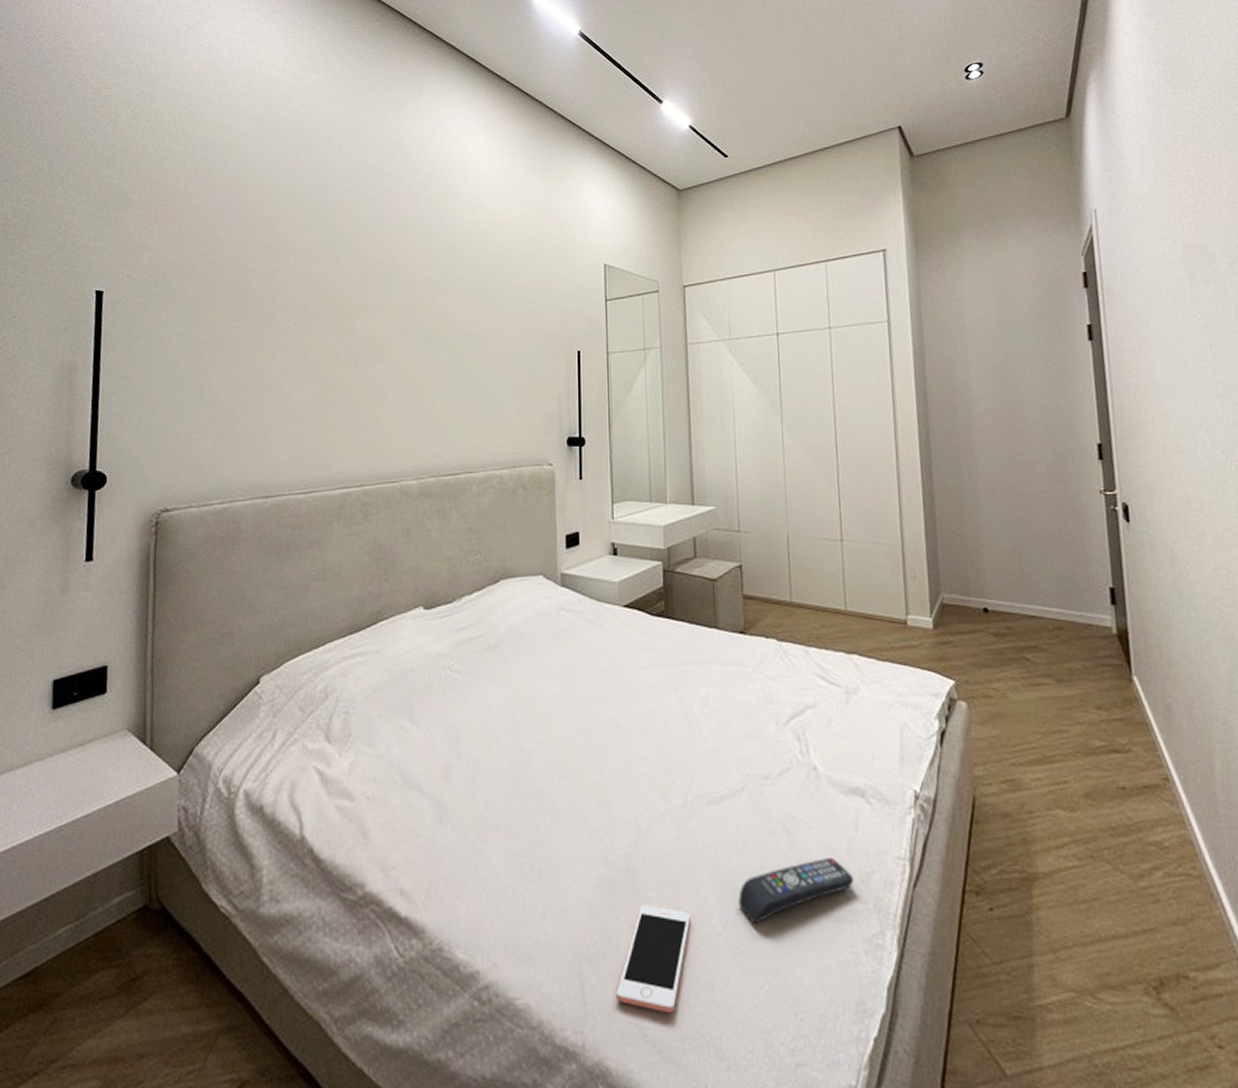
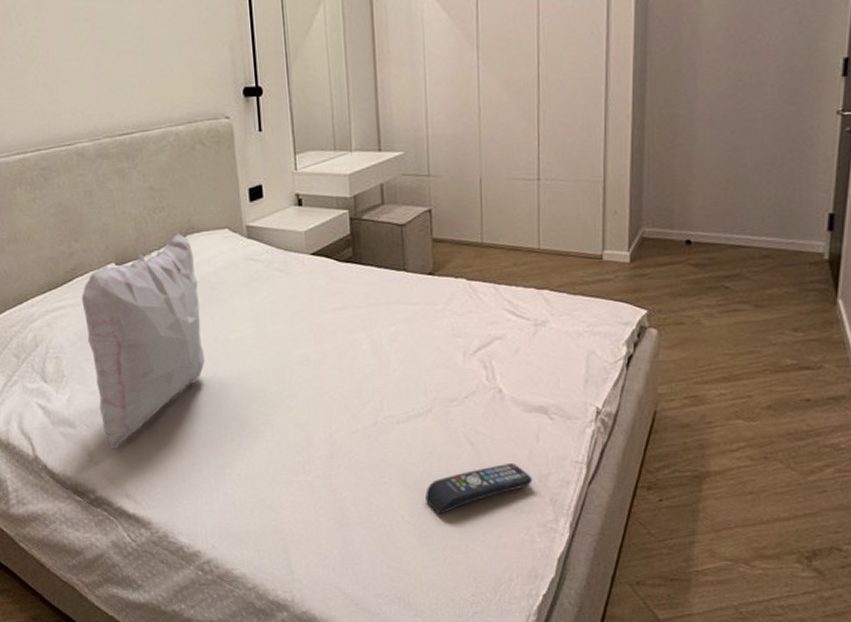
pillow: none [382,576,507,829] -> present [81,232,205,449]
cell phone: present [616,904,691,1014] -> none [318,501,382,579]

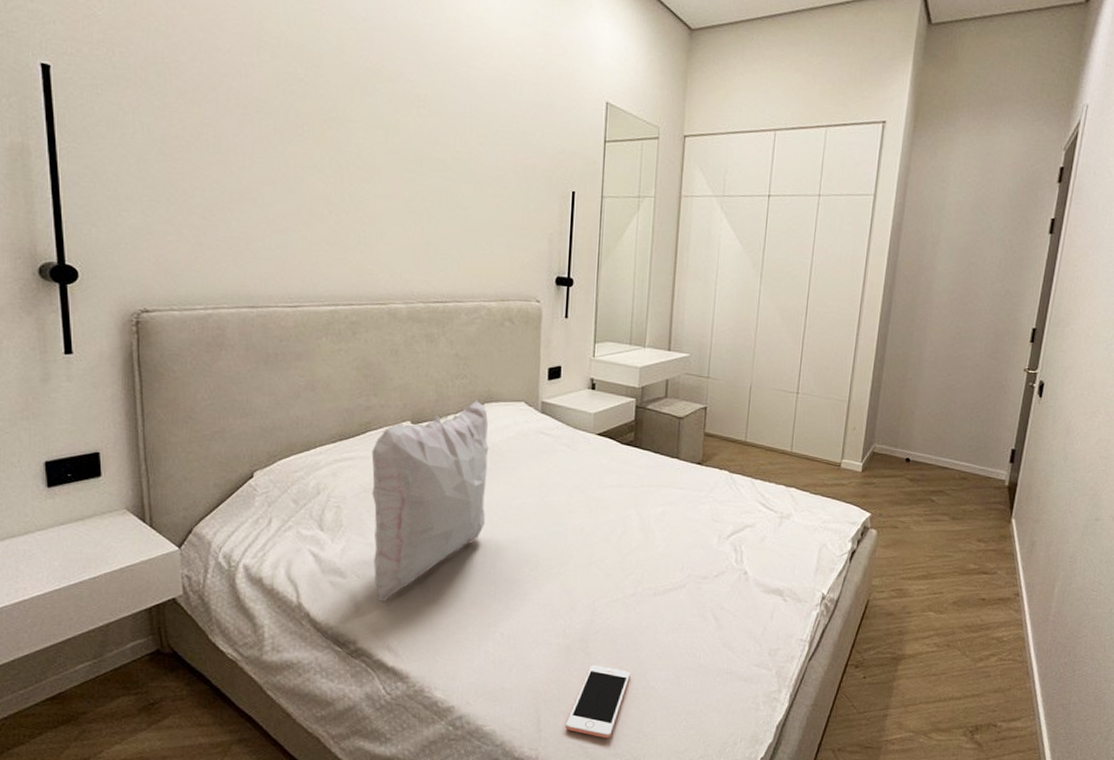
cell phone: none [318,501,382,579] -> present [566,665,631,739]
remote control: present [425,462,532,515] -> none [670,637,764,681]

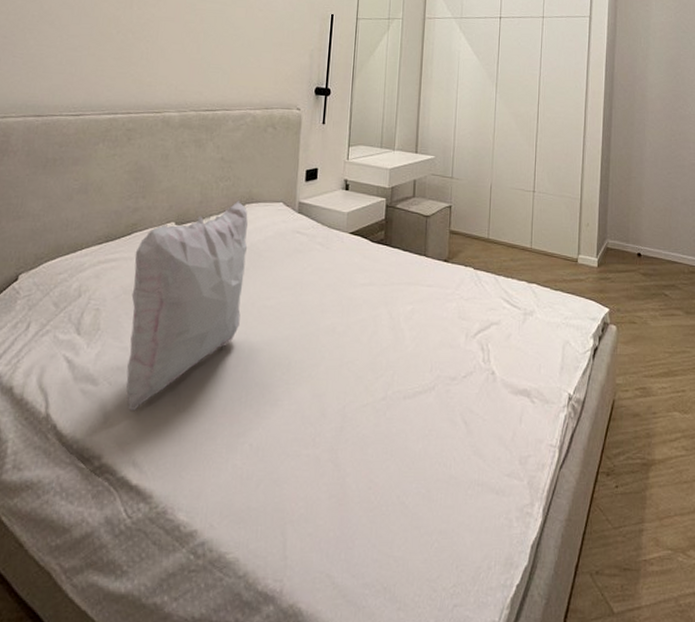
cell phone: present [566,665,631,739] -> none [313,478,381,566]

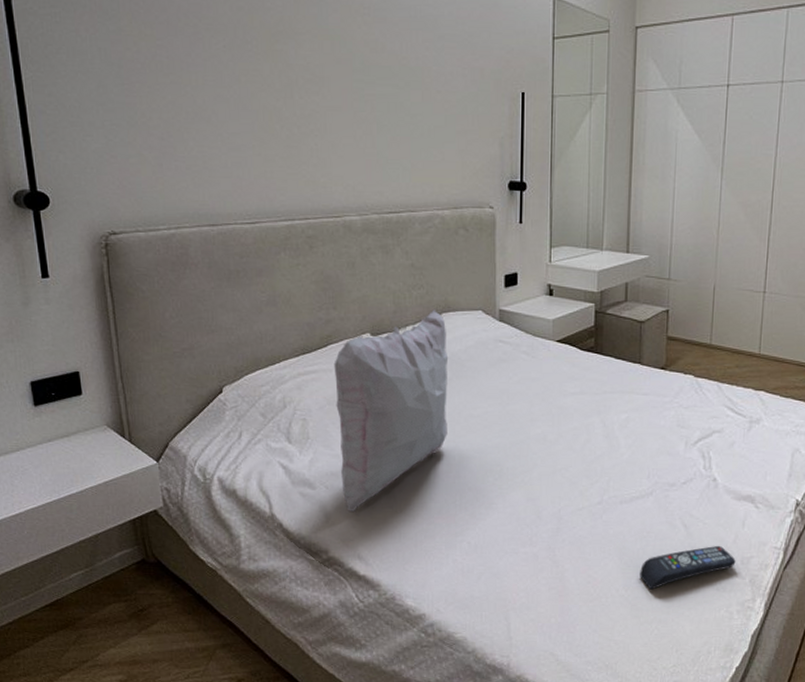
remote control: none [421,443,514,495] -> present [640,545,736,590]

